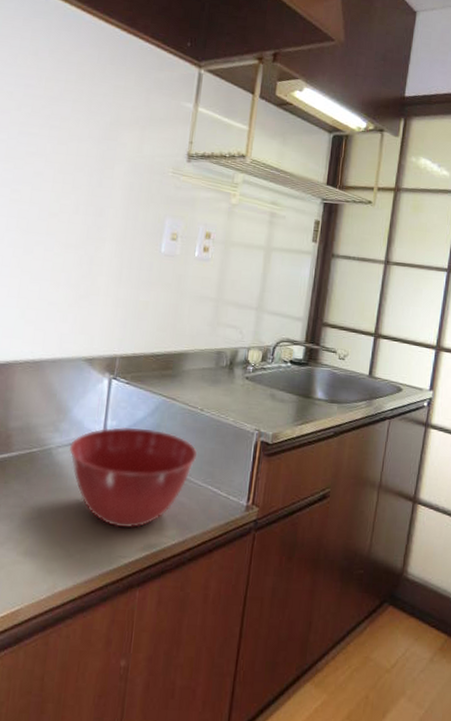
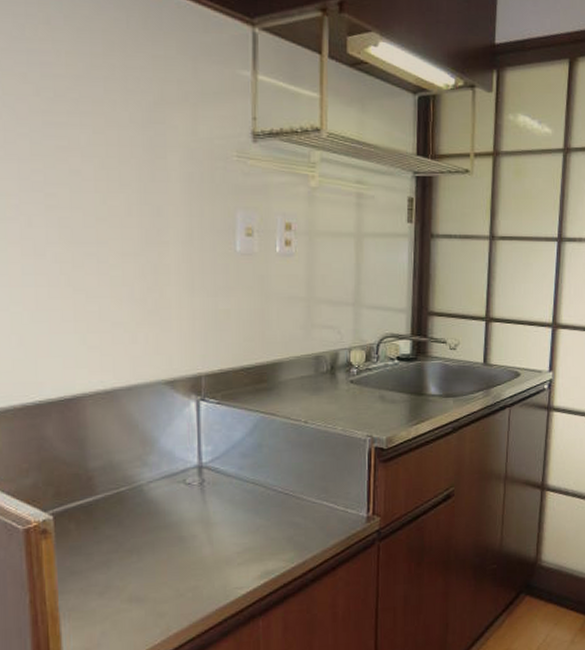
mixing bowl: present [69,427,197,528] -> none [163,449,306,559]

